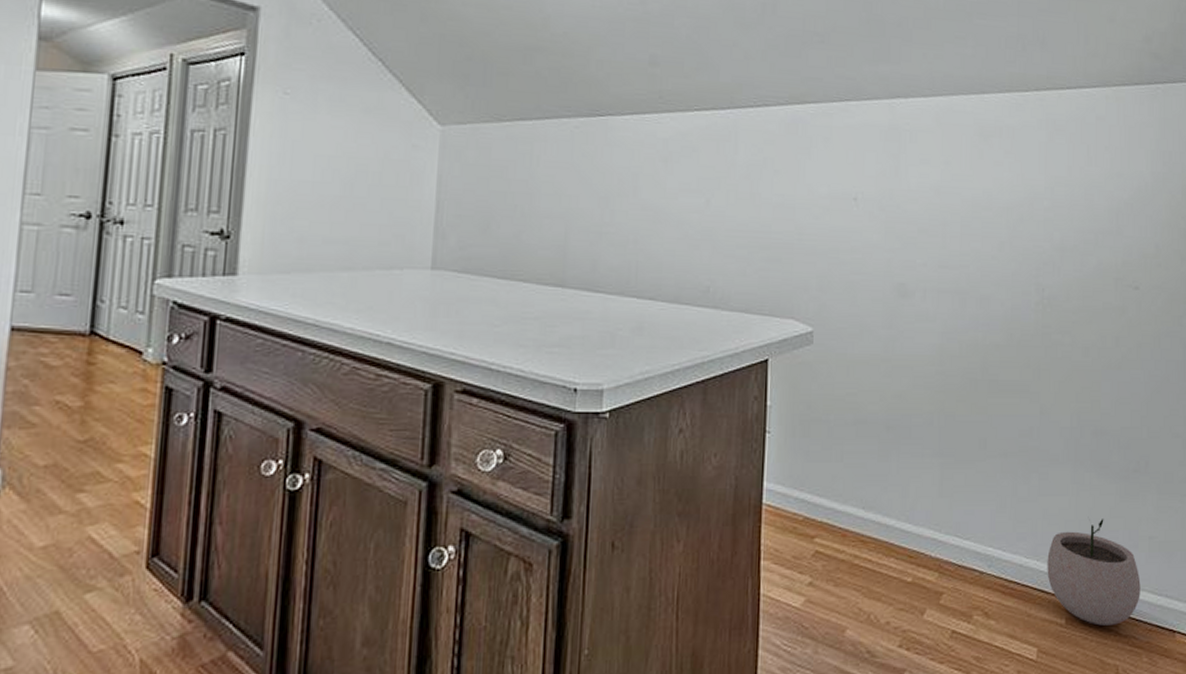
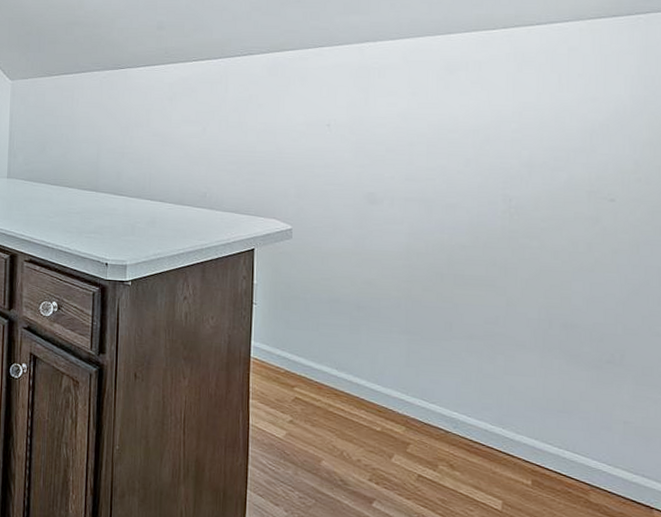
plant pot: present [1047,519,1141,626] -> none [513,399,614,493]

